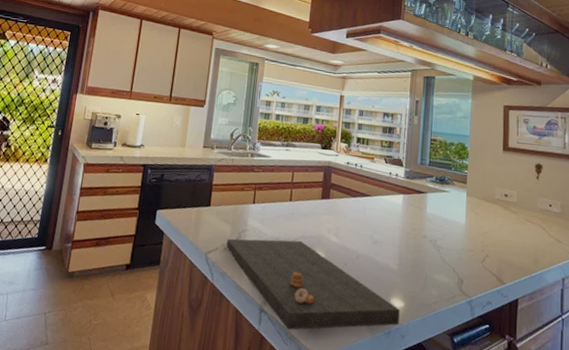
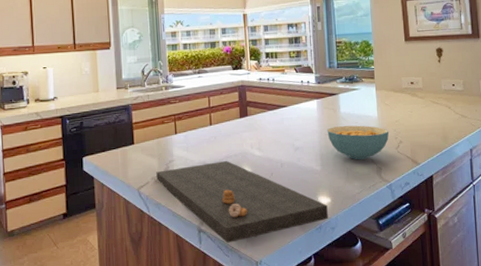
cereal bowl: none [410,226,476,268] -> present [327,125,390,160]

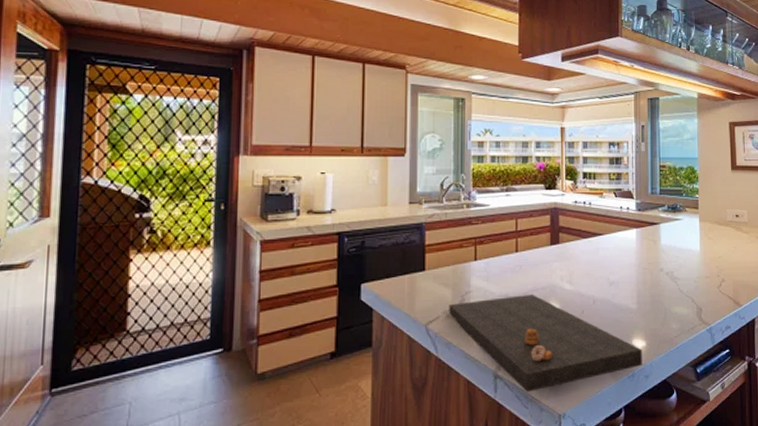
cereal bowl: present [327,125,390,160] -> none [646,260,712,299]

